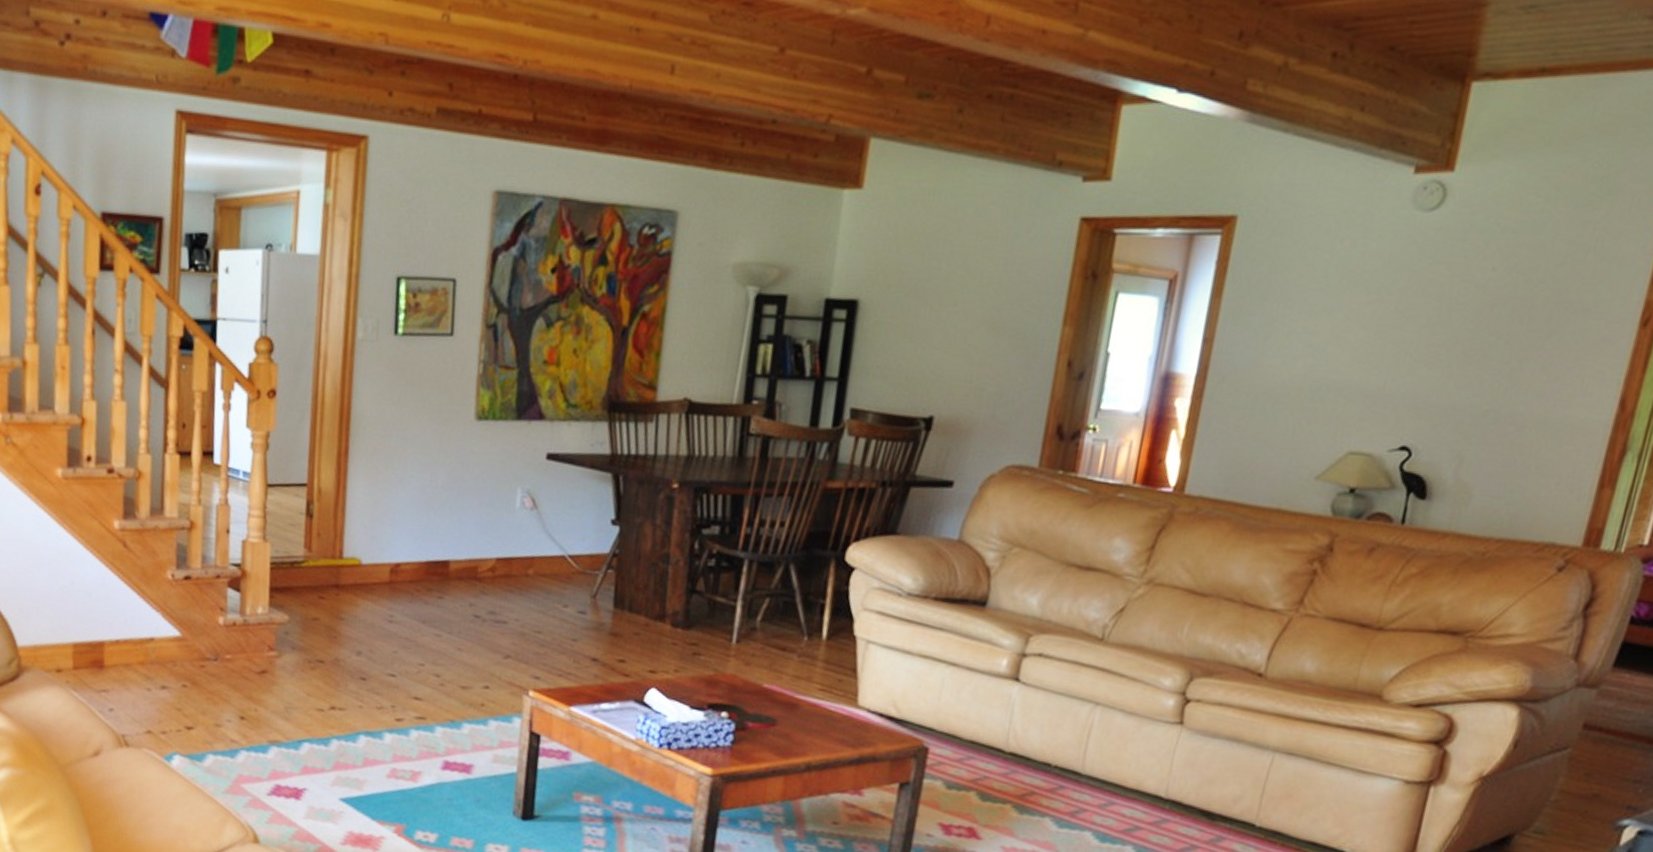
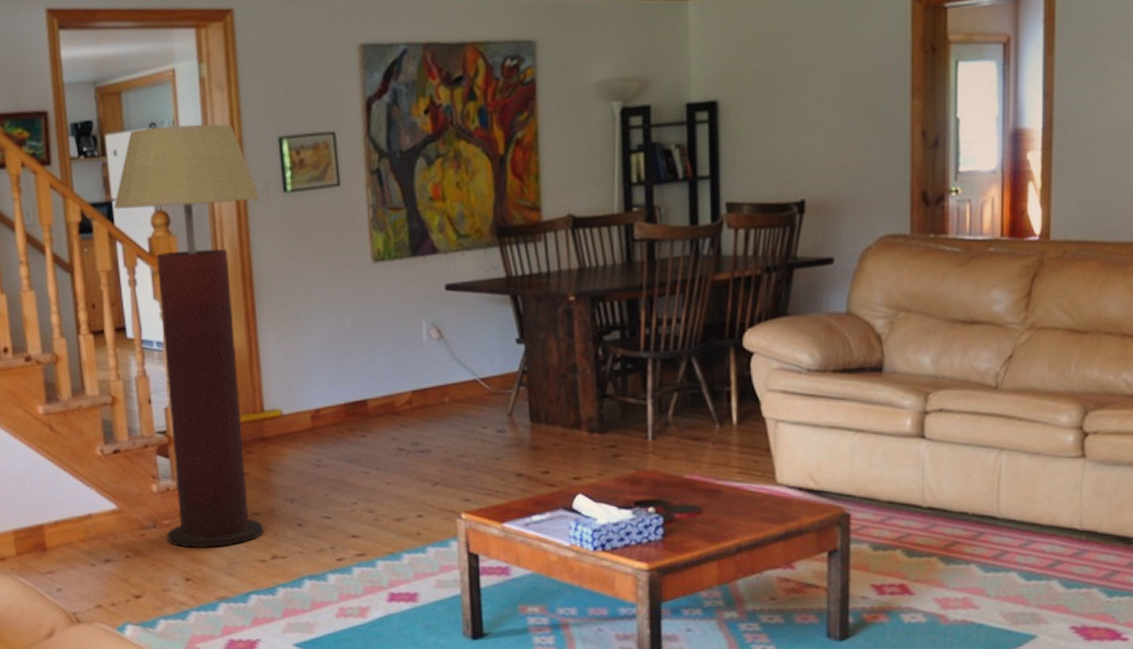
floor lamp: none [218,248,370,690] -> present [114,124,264,548]

